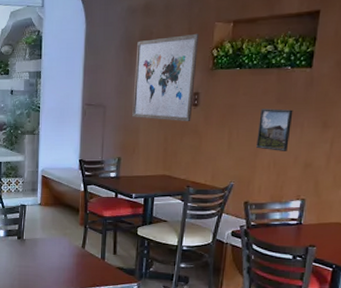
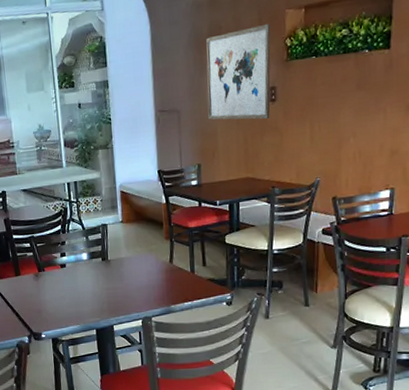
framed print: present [256,108,293,151] -> none [339,95,375,141]

